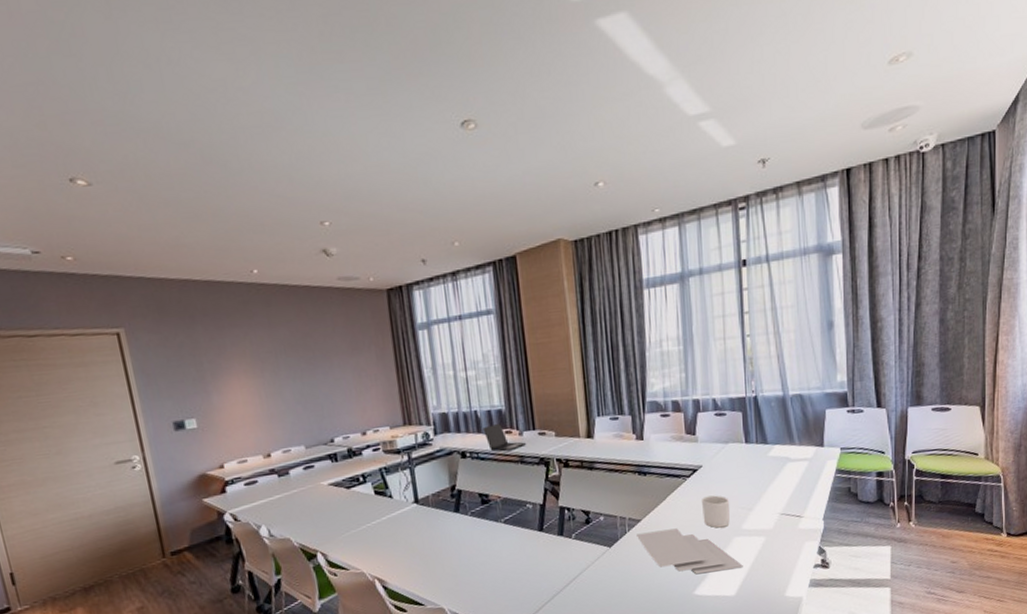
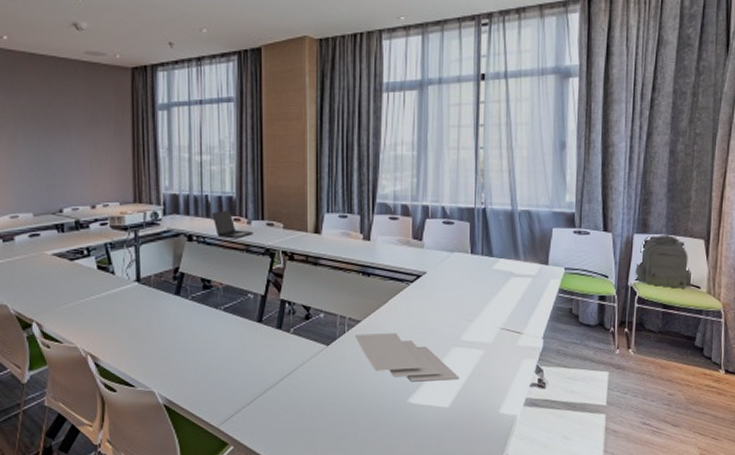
mug: present [702,495,730,528] -> none [423,303,451,337]
backpack: none [912,404,969,458] -> present [635,234,693,289]

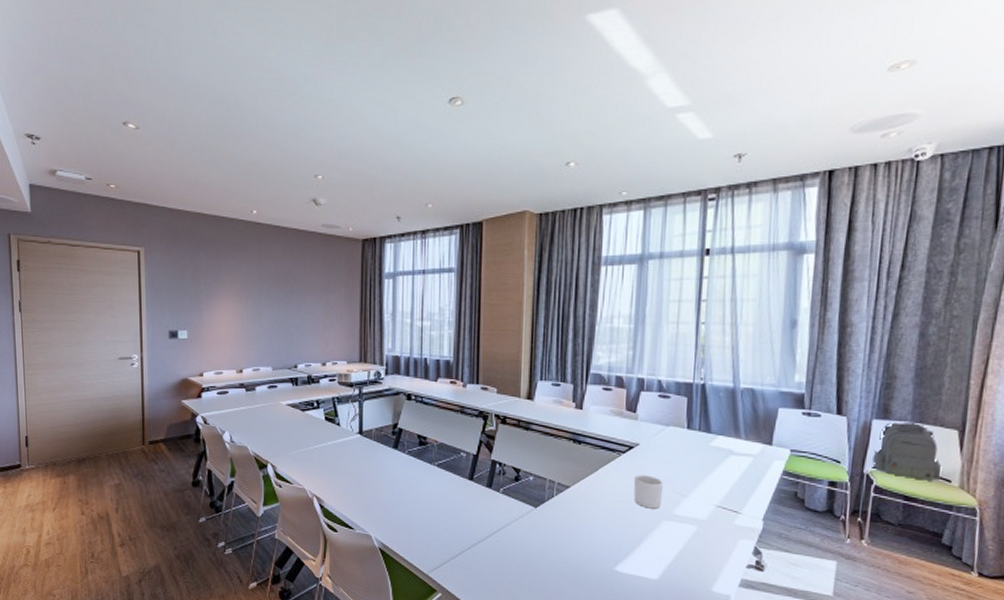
laptop: present [212,209,253,239] -> none [430,372,468,400]
papers: present [355,333,459,382] -> none [564,499,670,553]
mug: none [423,303,451,337] -> present [634,475,664,509]

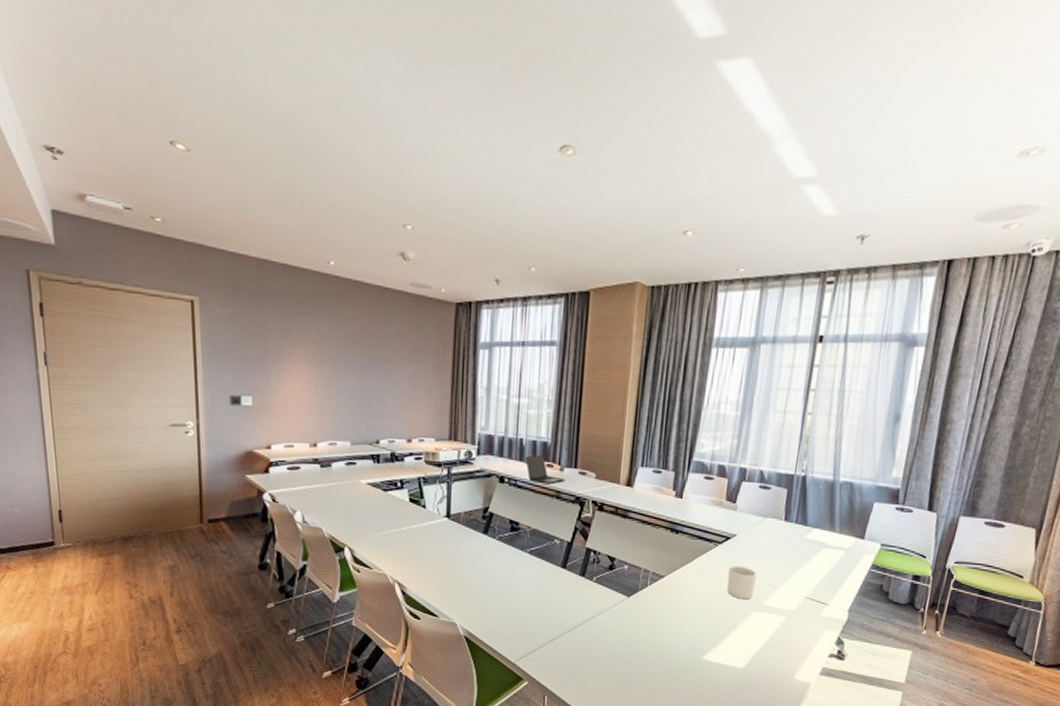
laptop: none [430,372,468,400] -> present [525,454,565,485]
backpack: present [872,421,942,481] -> none [955,519,1017,576]

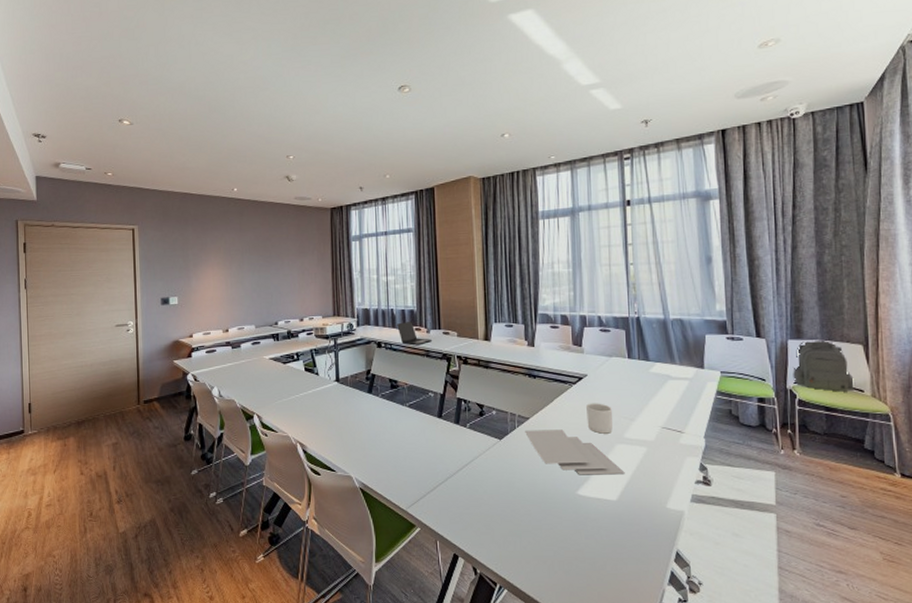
papers: none [657,589,758,642] -> present [525,429,625,475]
backpack: none [955,519,1017,576] -> present [793,340,854,392]

